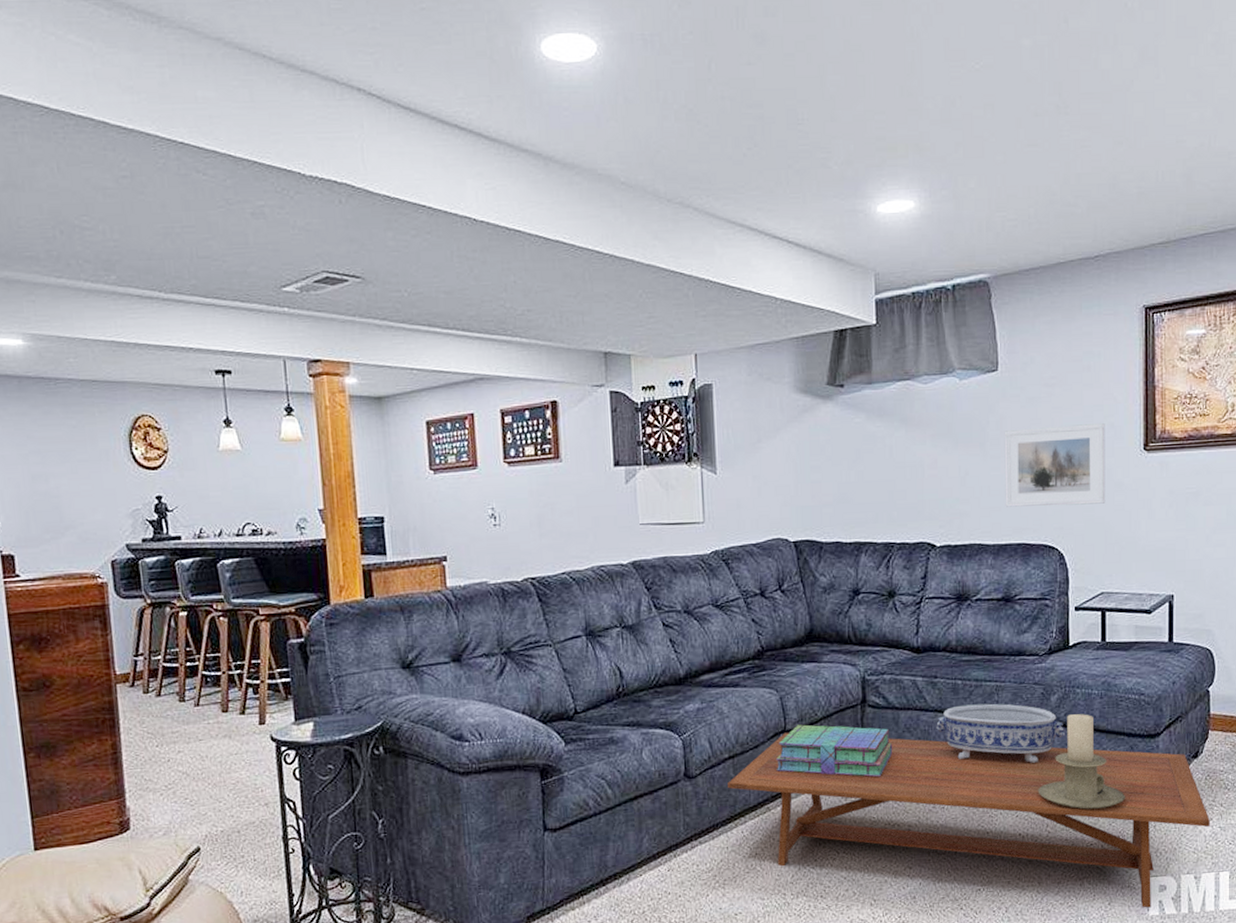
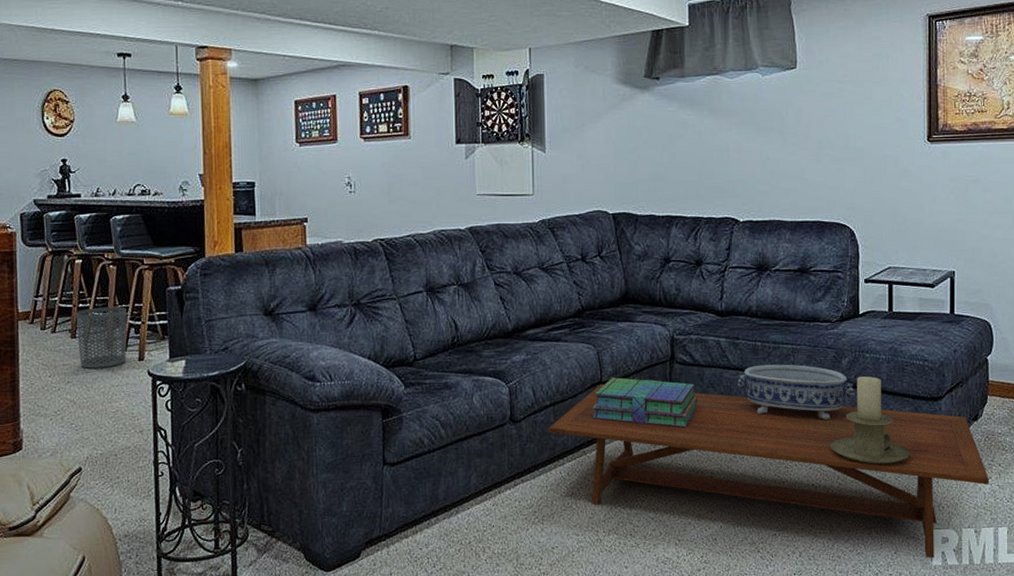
waste bin: none [183,664,246,736] -> present [75,306,127,369]
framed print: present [1004,423,1106,507] -> none [801,117,893,189]

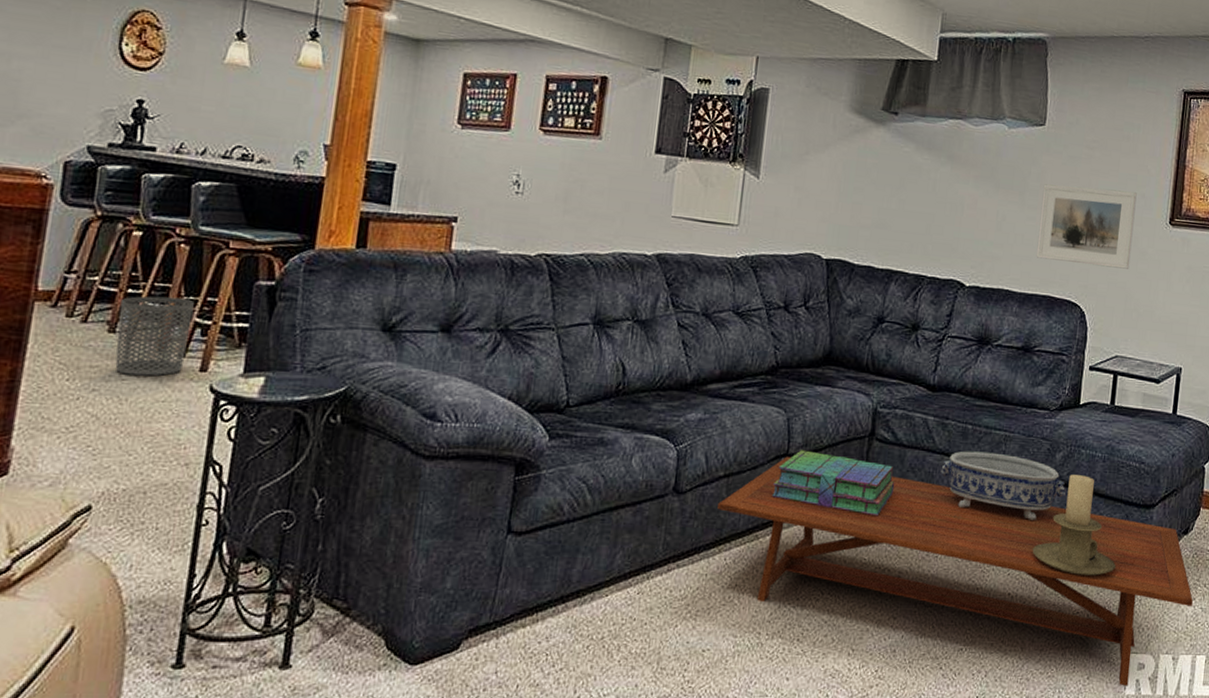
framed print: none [801,117,893,189] -> present [1036,184,1137,269]

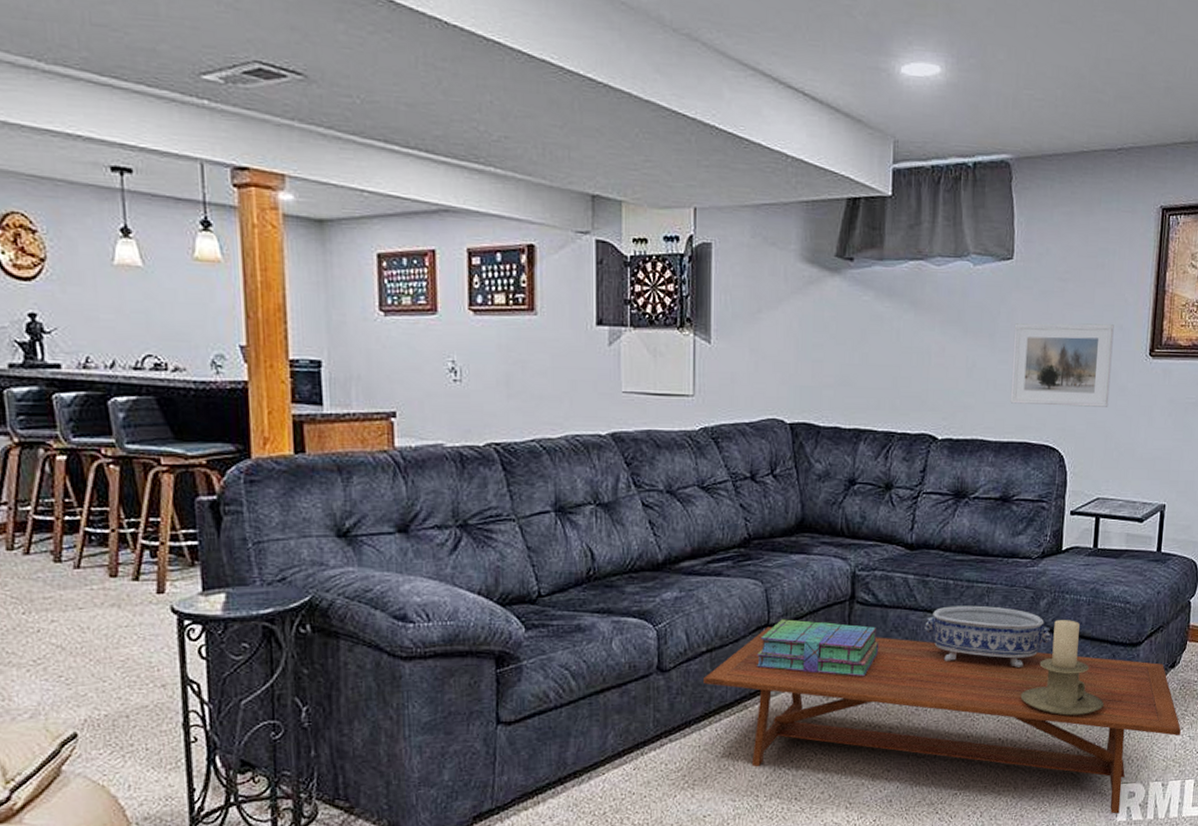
waste bin: present [114,296,195,377] -> none [59,521,140,603]

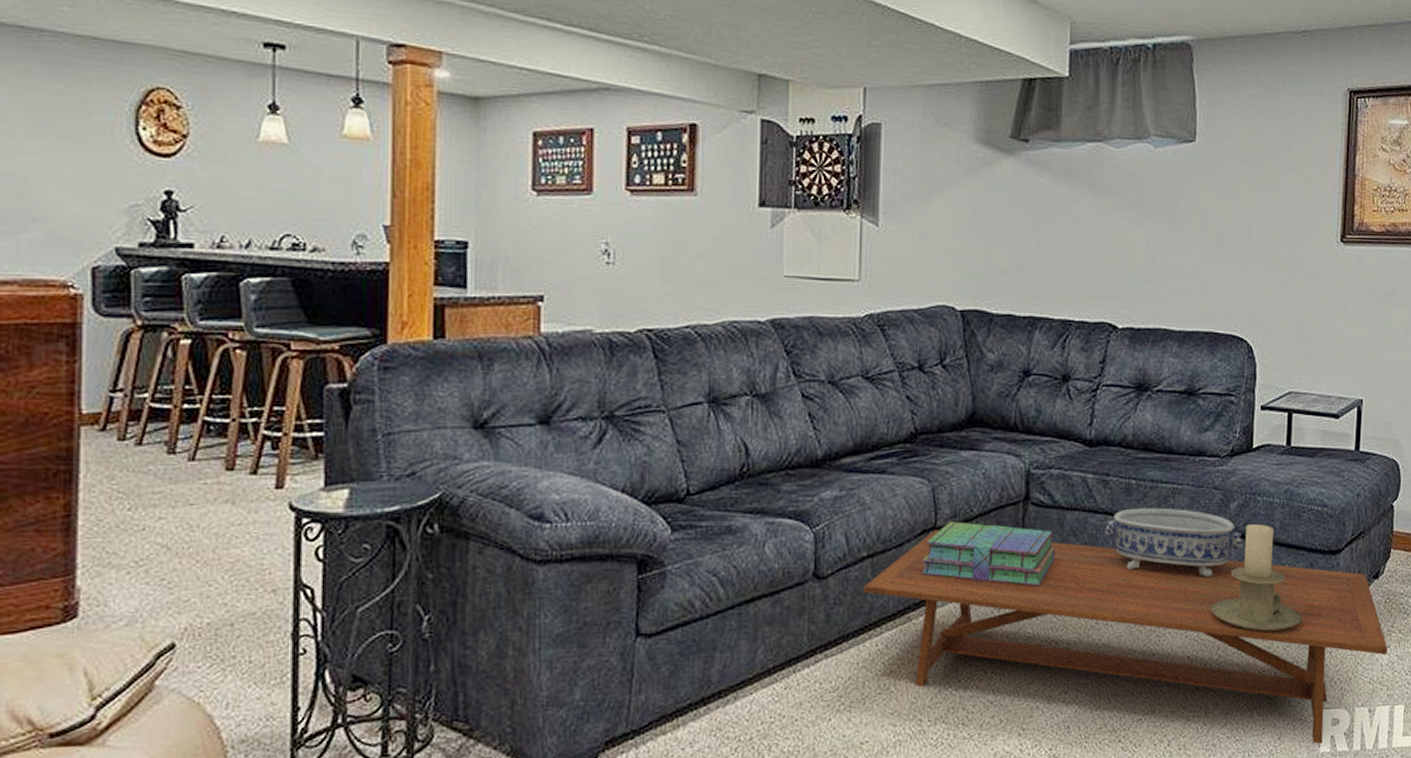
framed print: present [1010,323,1114,407] -> none [1194,207,1303,295]

